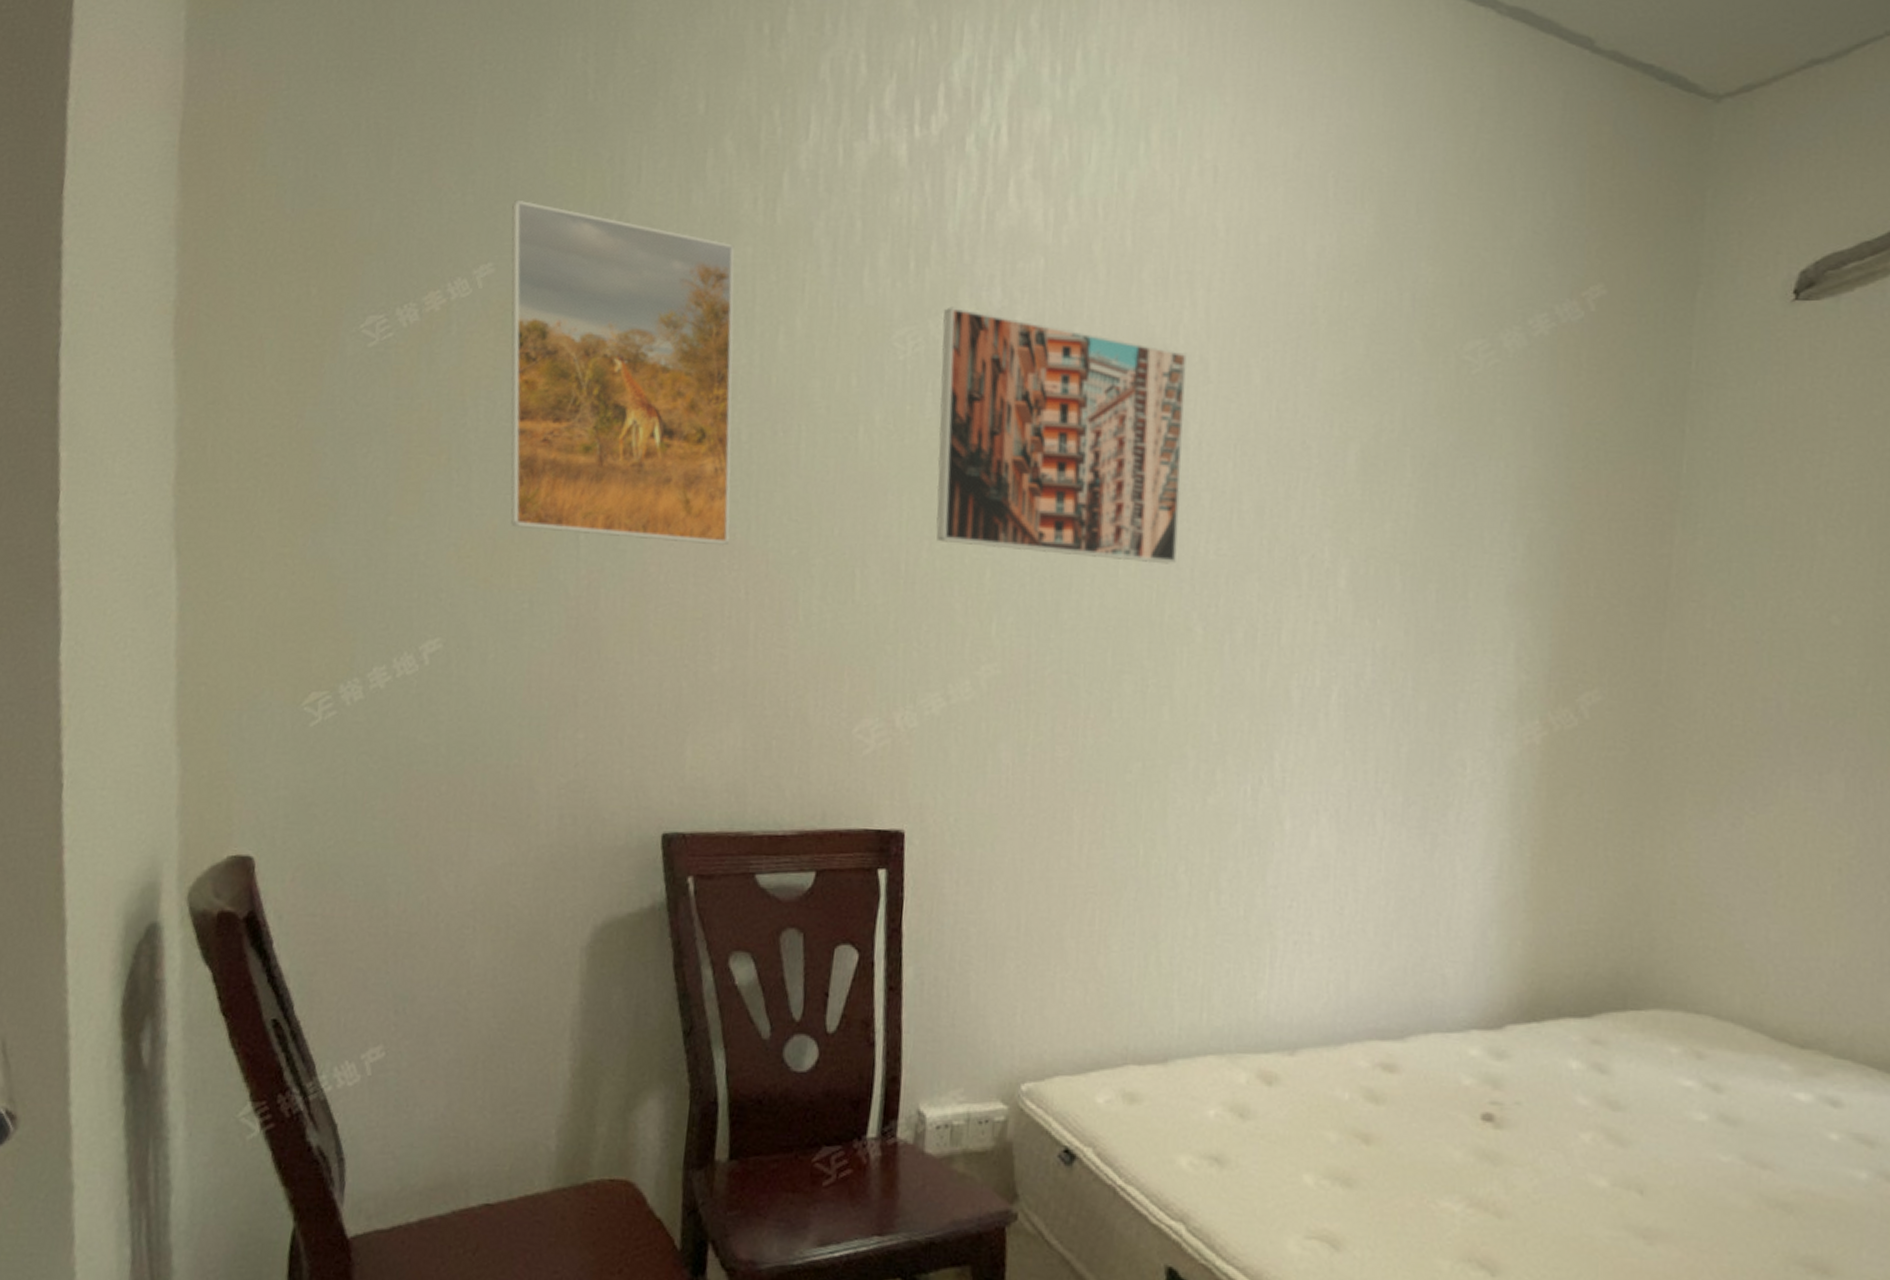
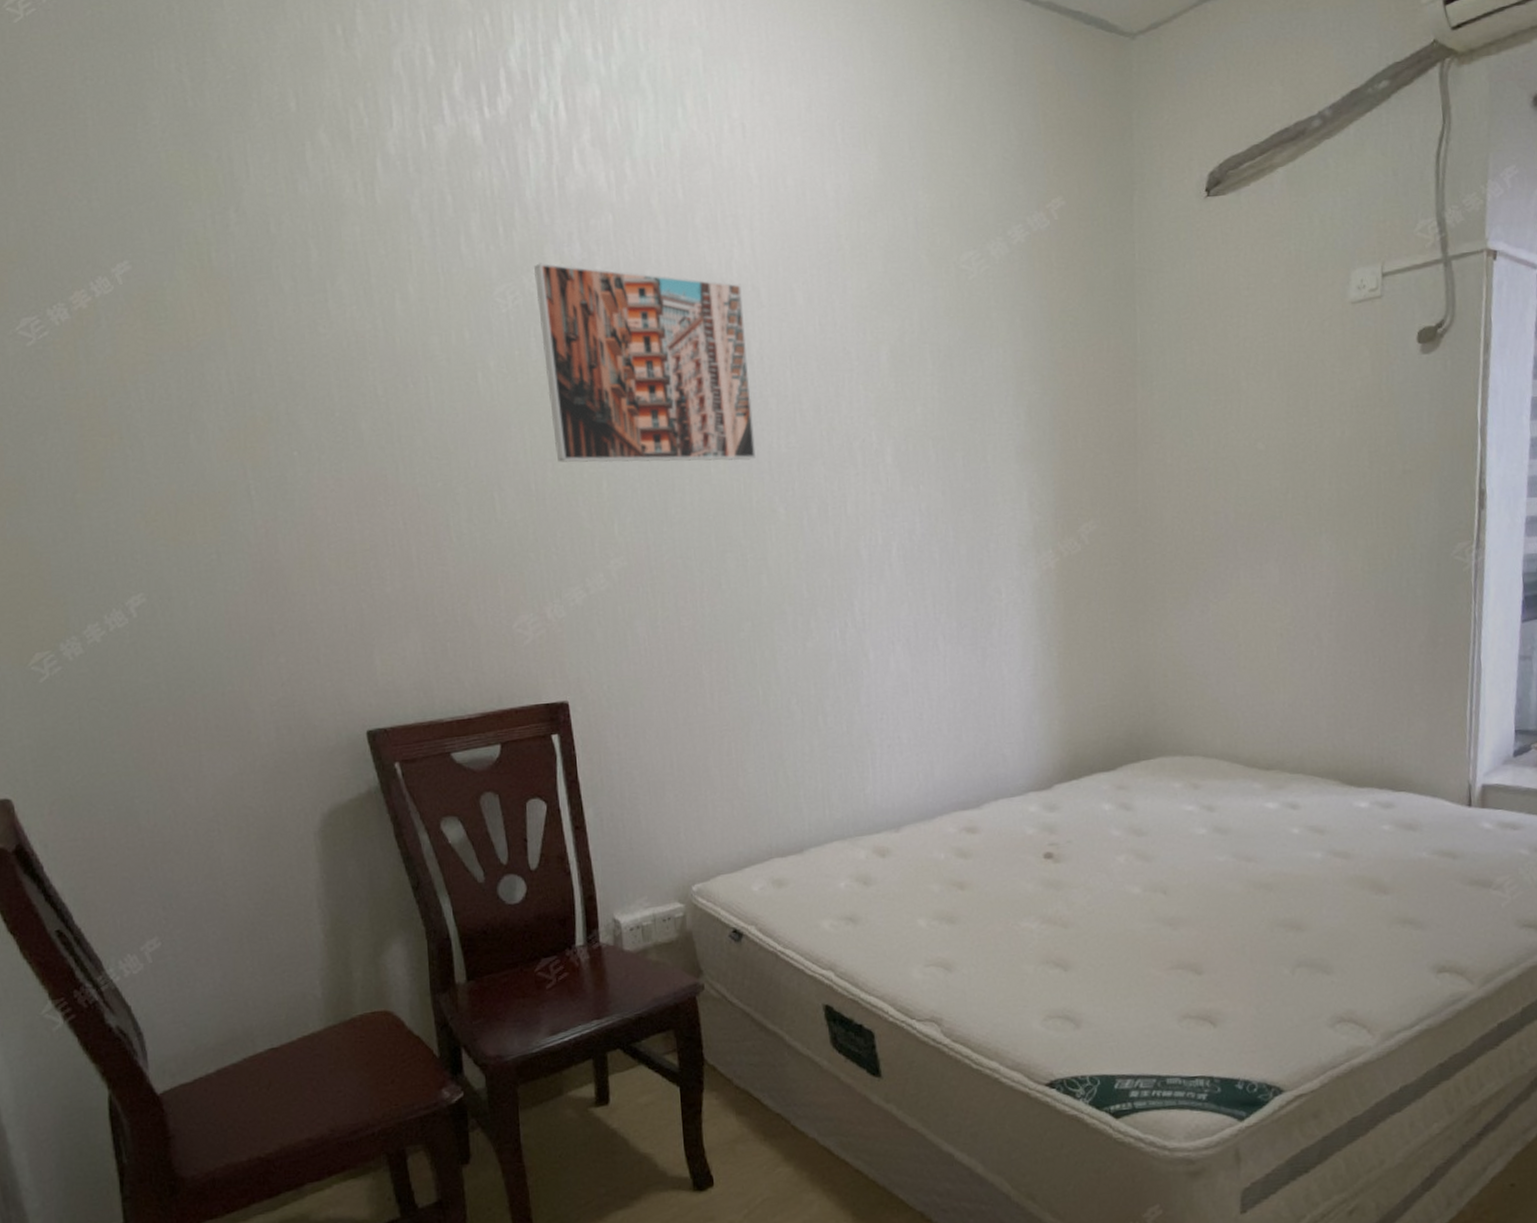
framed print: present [510,199,735,546] -> none [136,201,382,491]

